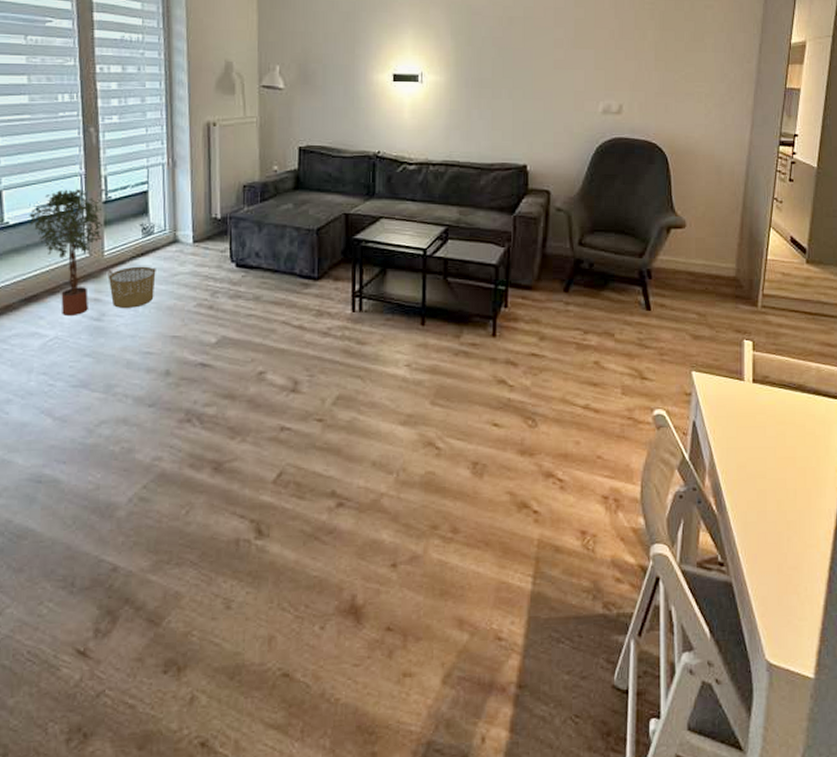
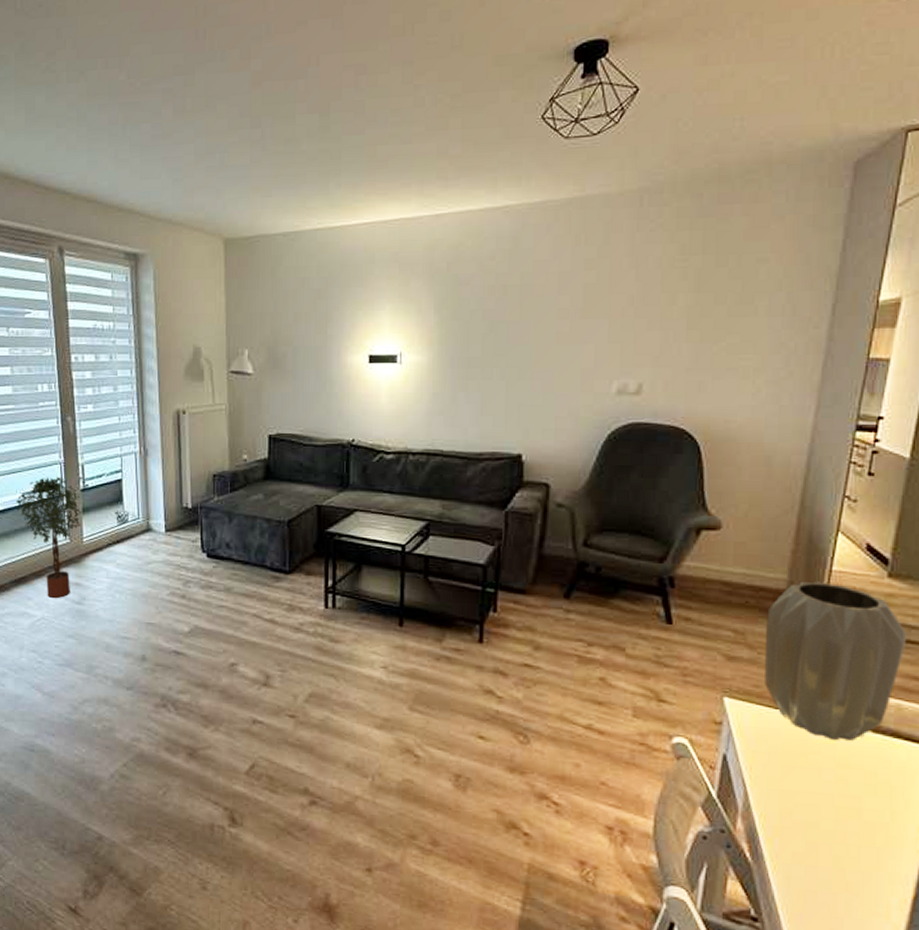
basket: present [108,266,156,308] -> none [87,553,131,594]
vase: none [721,269,822,400] -> present [763,581,908,741]

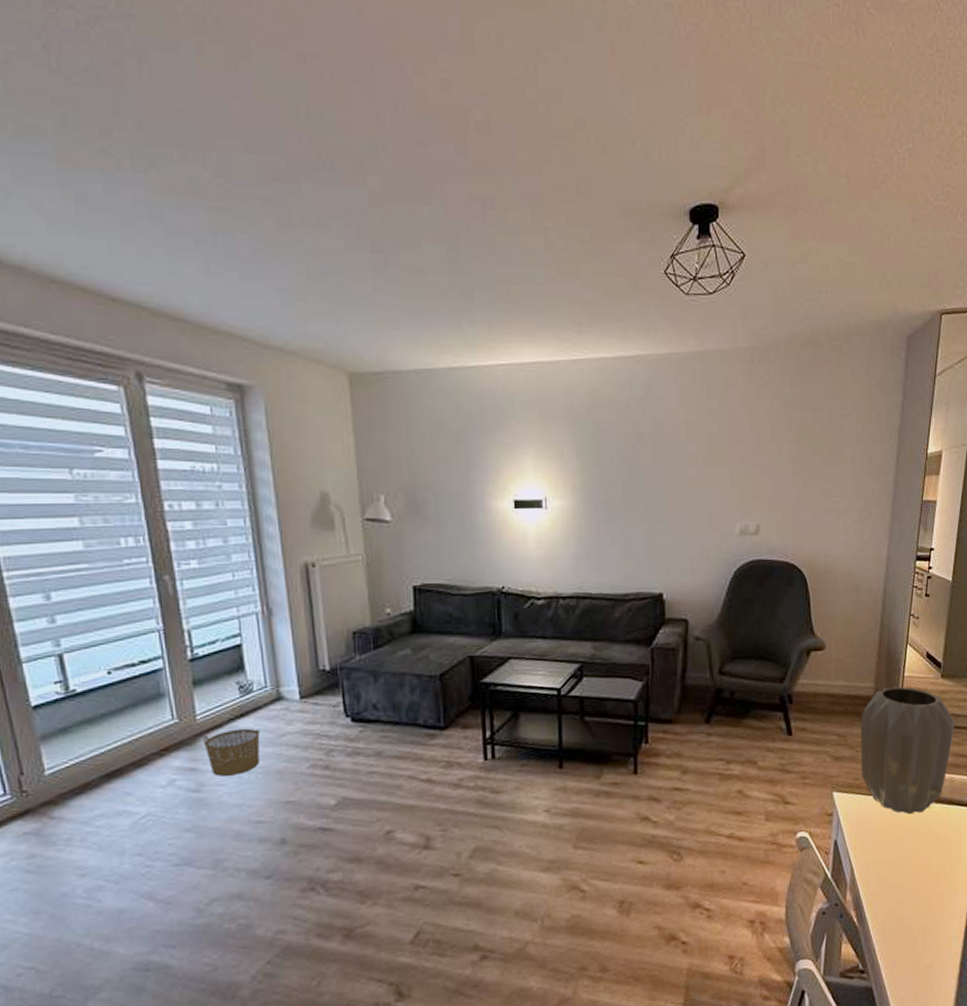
potted tree: present [16,477,86,598] -> none [100,647,197,789]
basket: none [87,553,131,594] -> present [203,728,260,776]

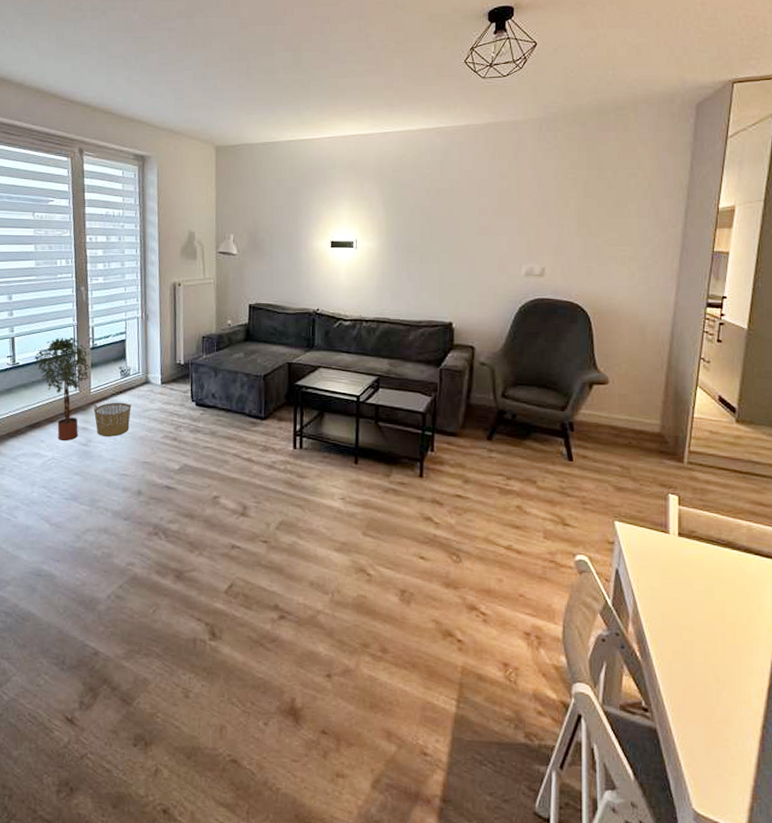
potted tree: none [100,647,197,789] -> present [34,337,94,441]
vase: present [860,686,955,814] -> none [645,425,753,556]

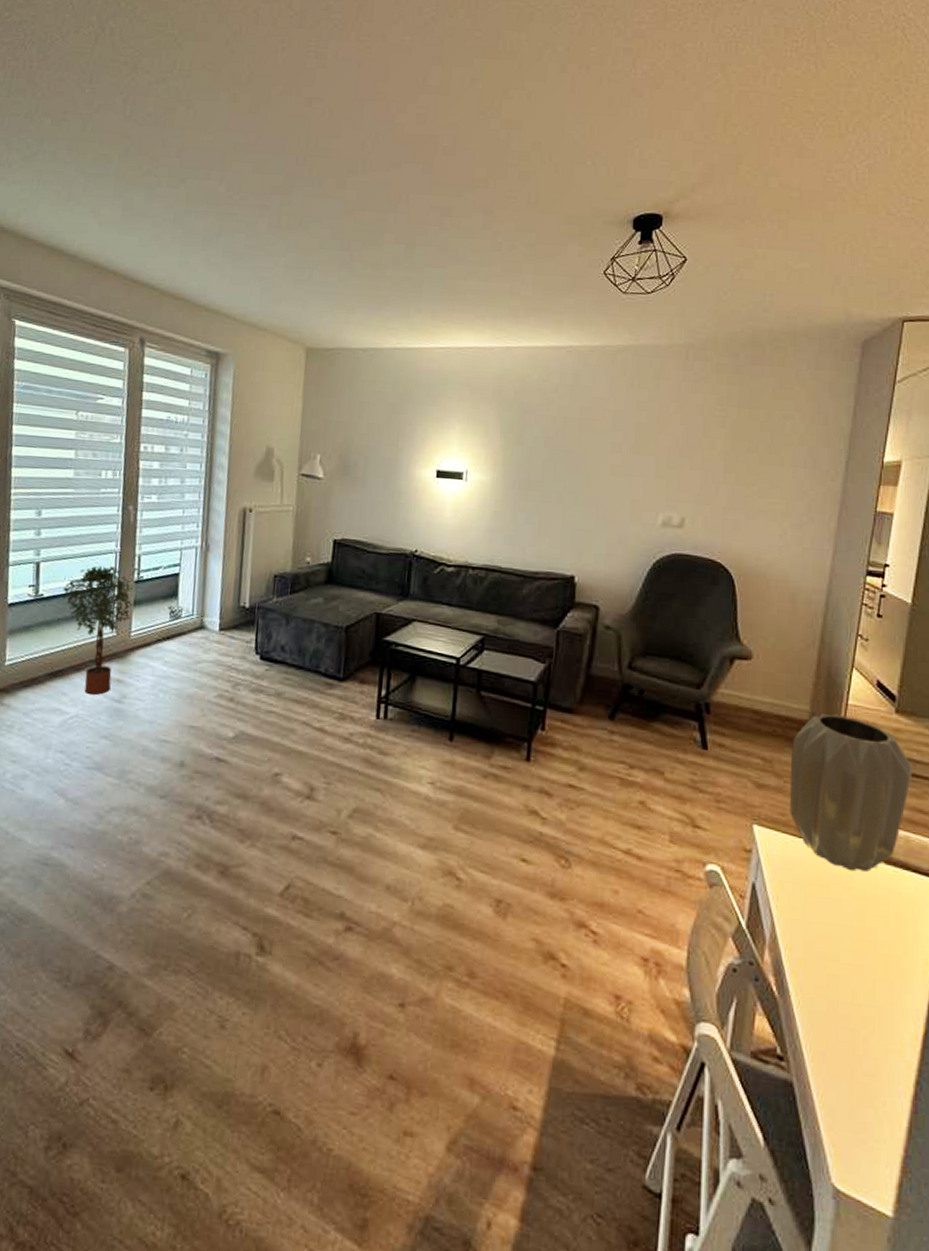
basket: present [93,402,132,437] -> none [132,649,181,693]
vase: none [645,425,753,556] -> present [789,713,913,872]

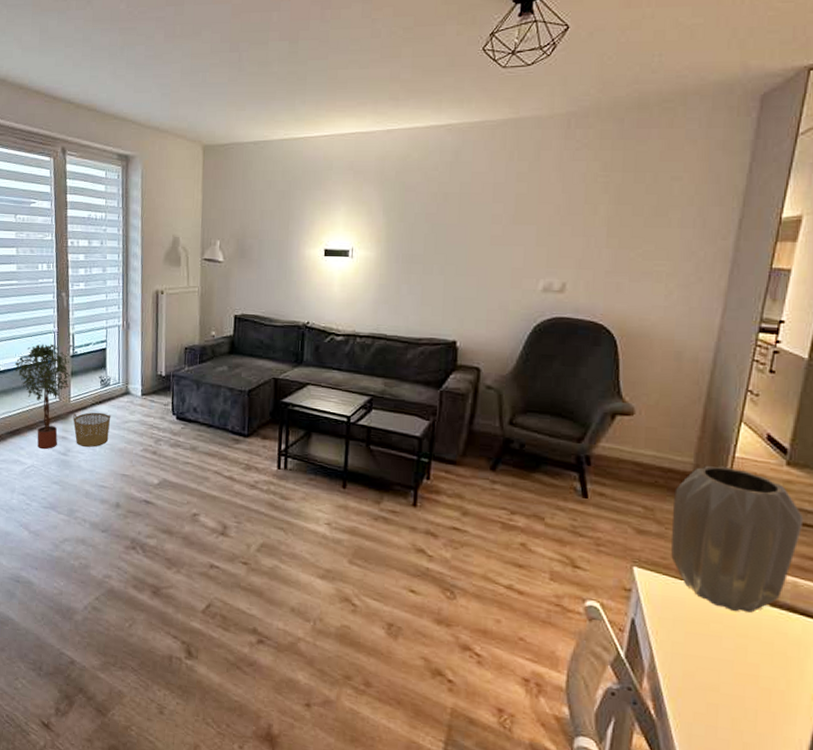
basket: none [132,649,181,693] -> present [73,412,111,447]

